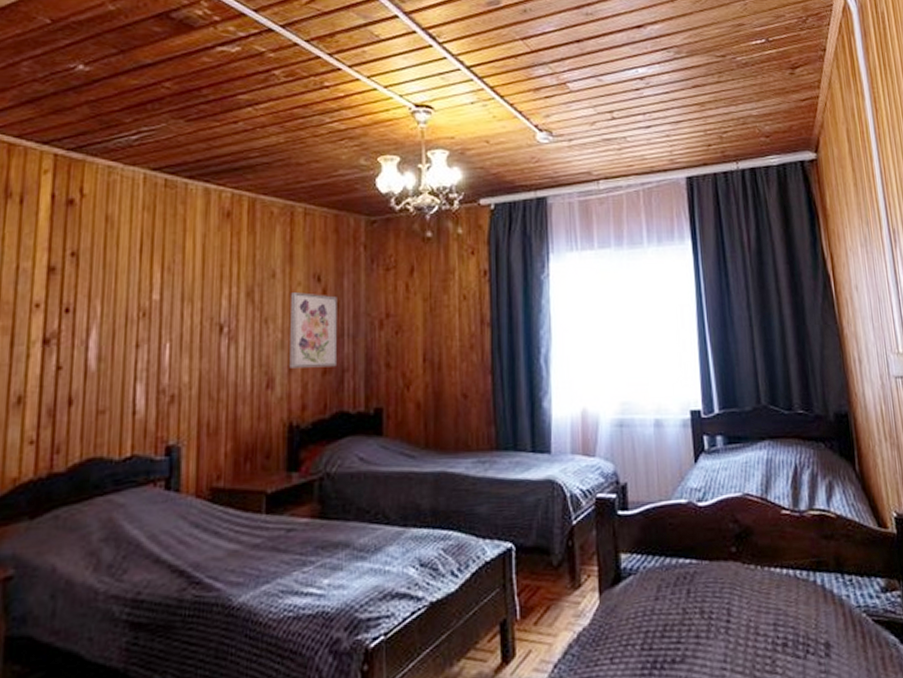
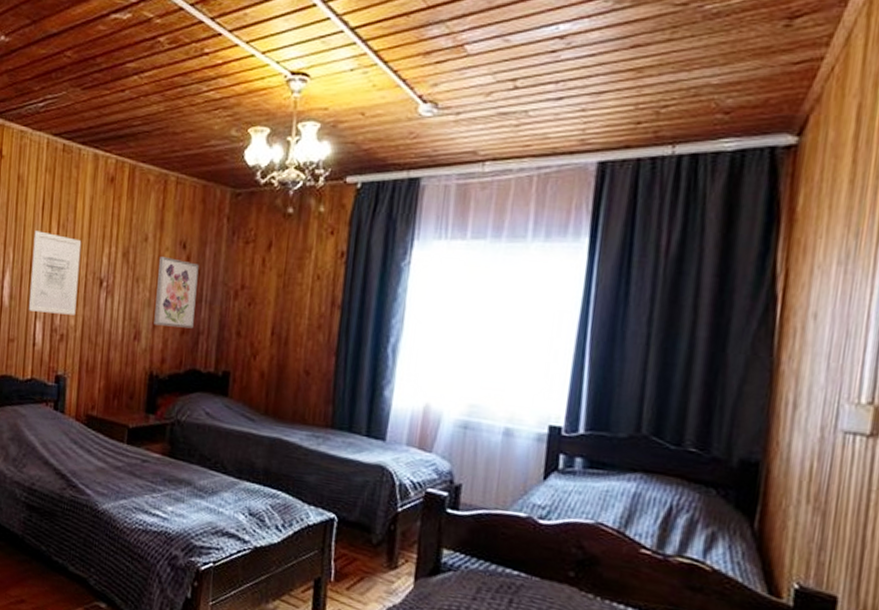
wall art: none [125,277,194,373] -> present [29,230,82,316]

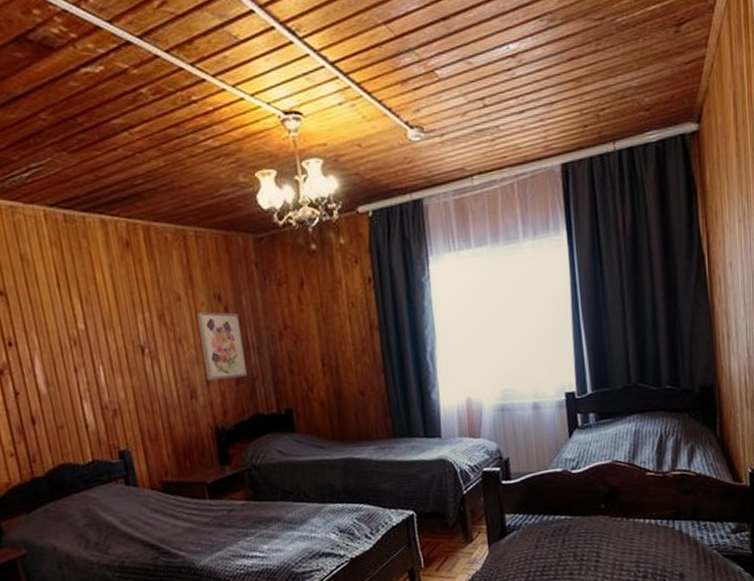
wall art: present [29,230,82,316] -> none [55,309,124,394]

